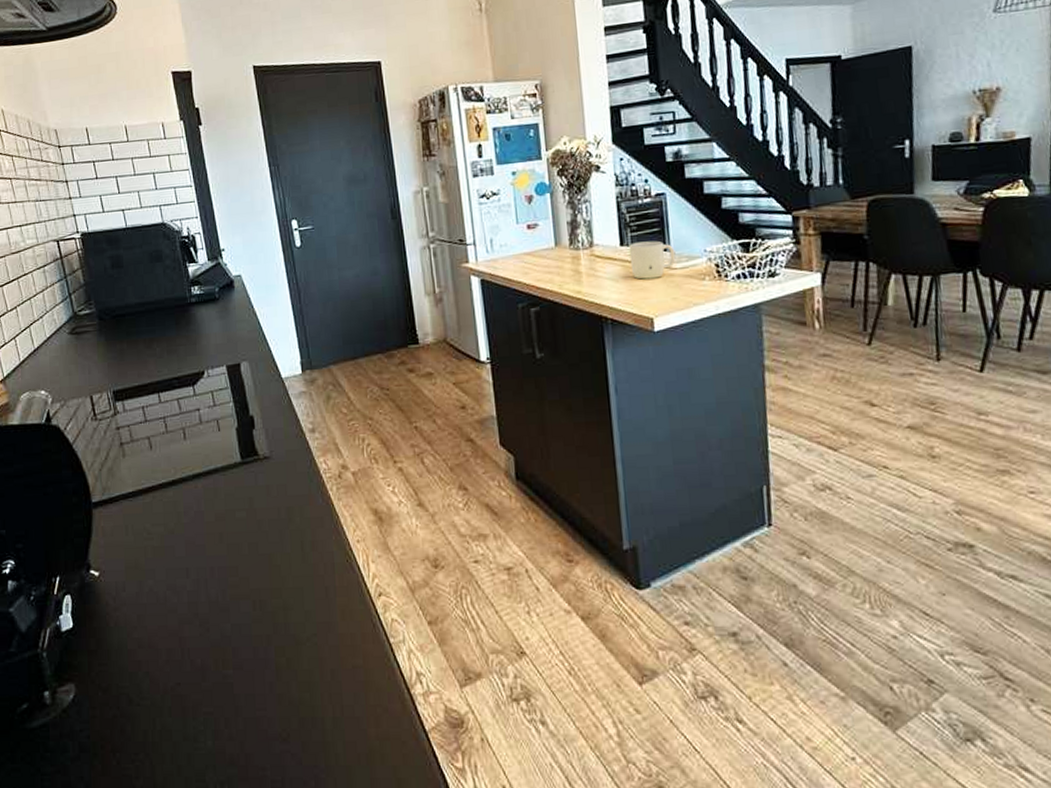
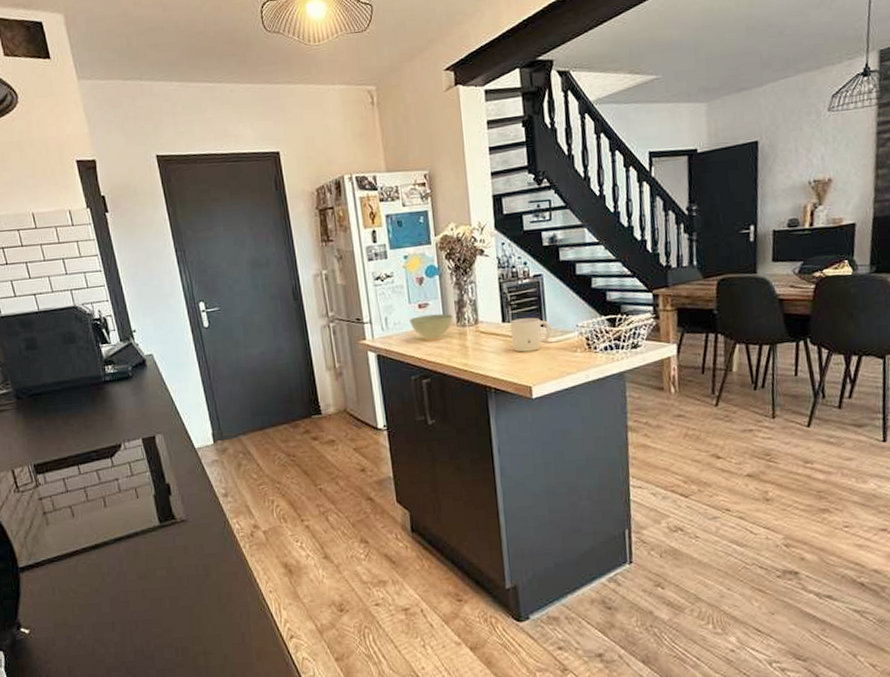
bowl: none [517,235,565,266] -> present [409,313,453,342]

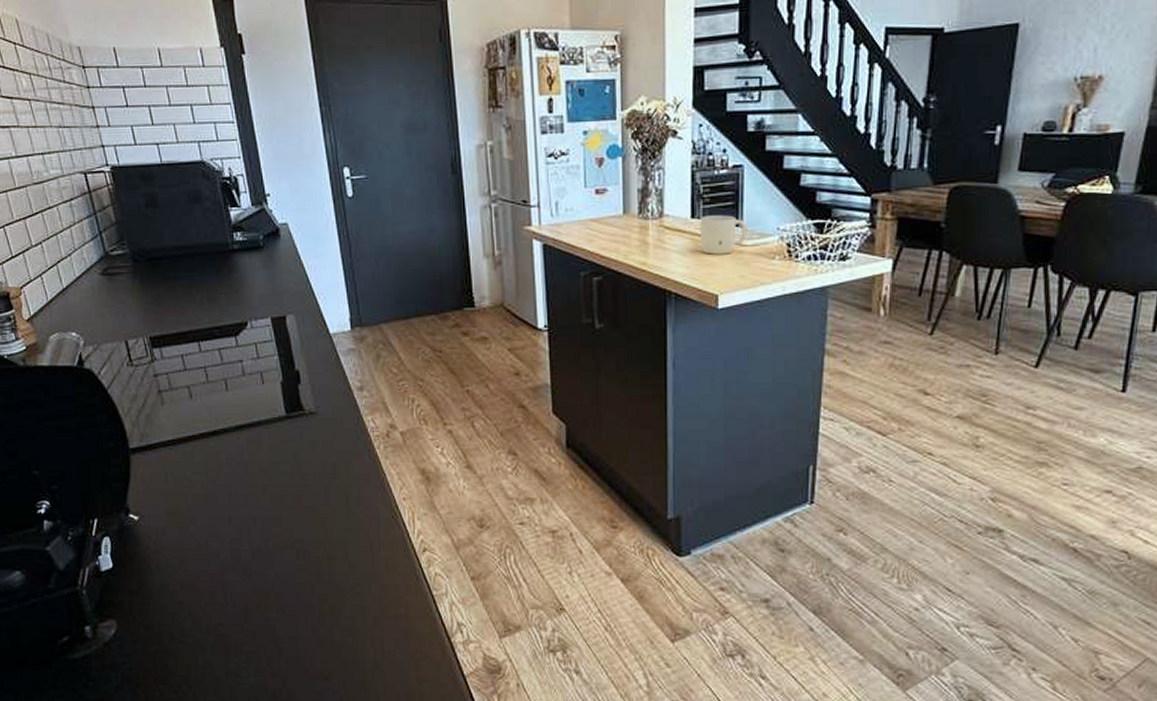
bowl: present [409,313,453,342] -> none [584,202,634,234]

